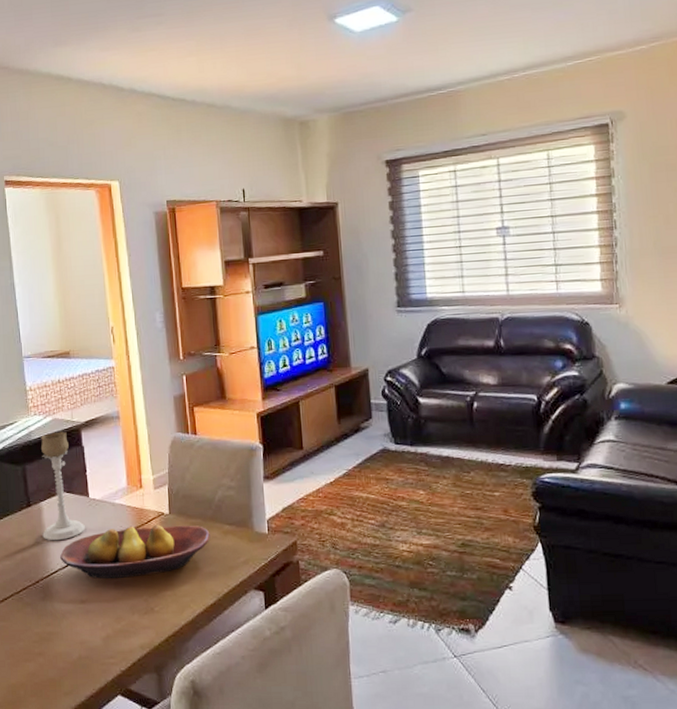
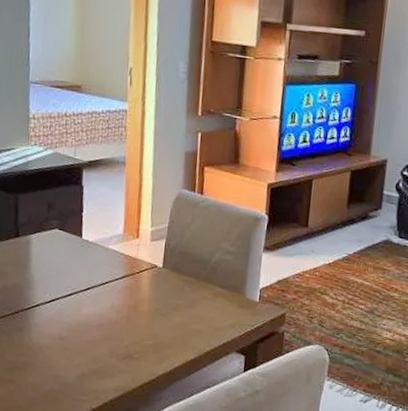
candle holder: present [41,431,86,541] -> none [28,166,75,276]
fruit bowl: present [60,525,210,579] -> none [44,272,201,323]

